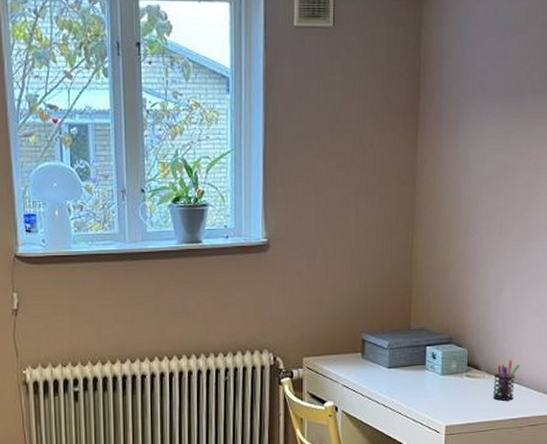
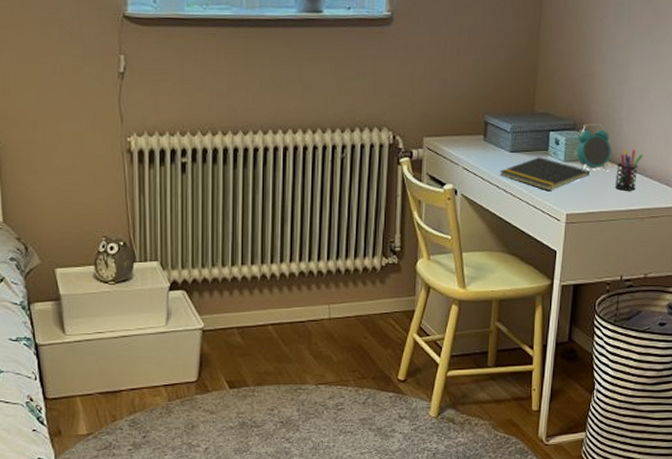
notepad: none [379,372,467,404] -> present [500,157,590,191]
alarm clock: none [453,336,488,383] -> present [576,123,611,171]

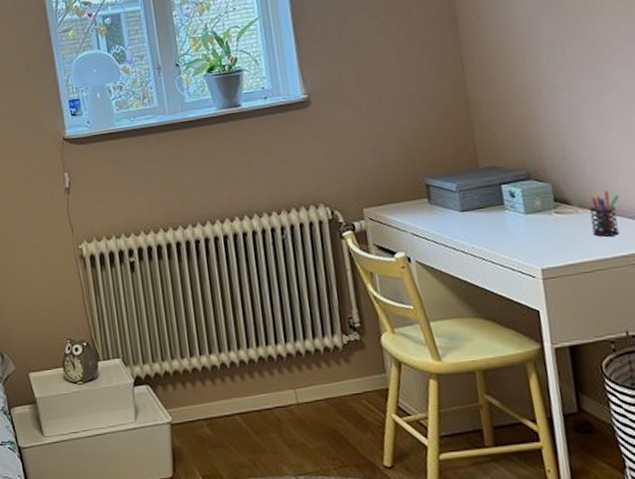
notepad: present [500,157,590,191] -> none [453,212,559,247]
alarm clock: present [576,123,611,171] -> none [535,169,580,220]

